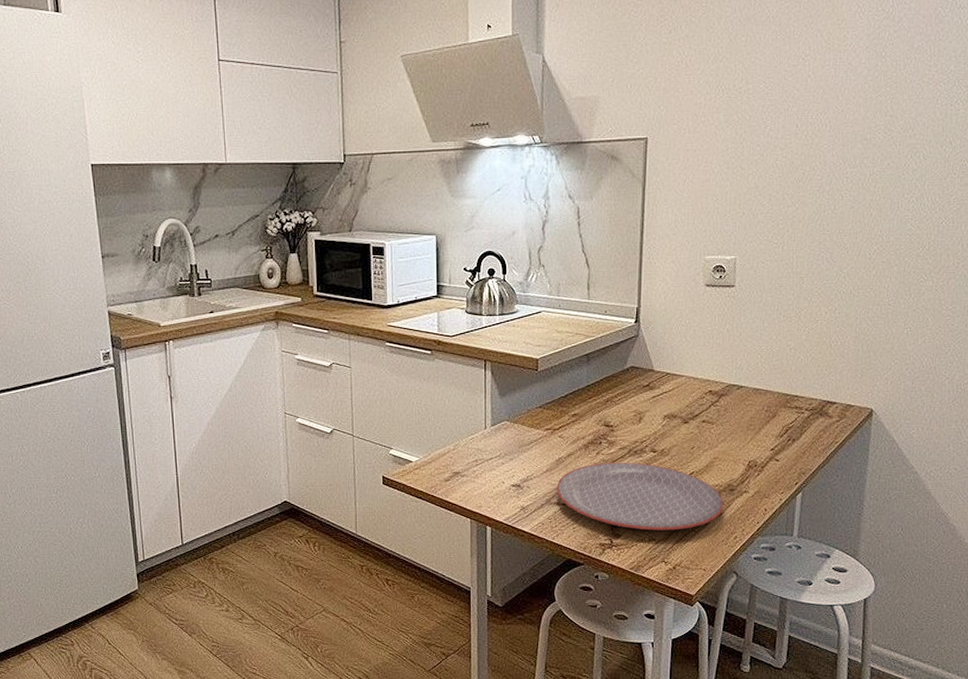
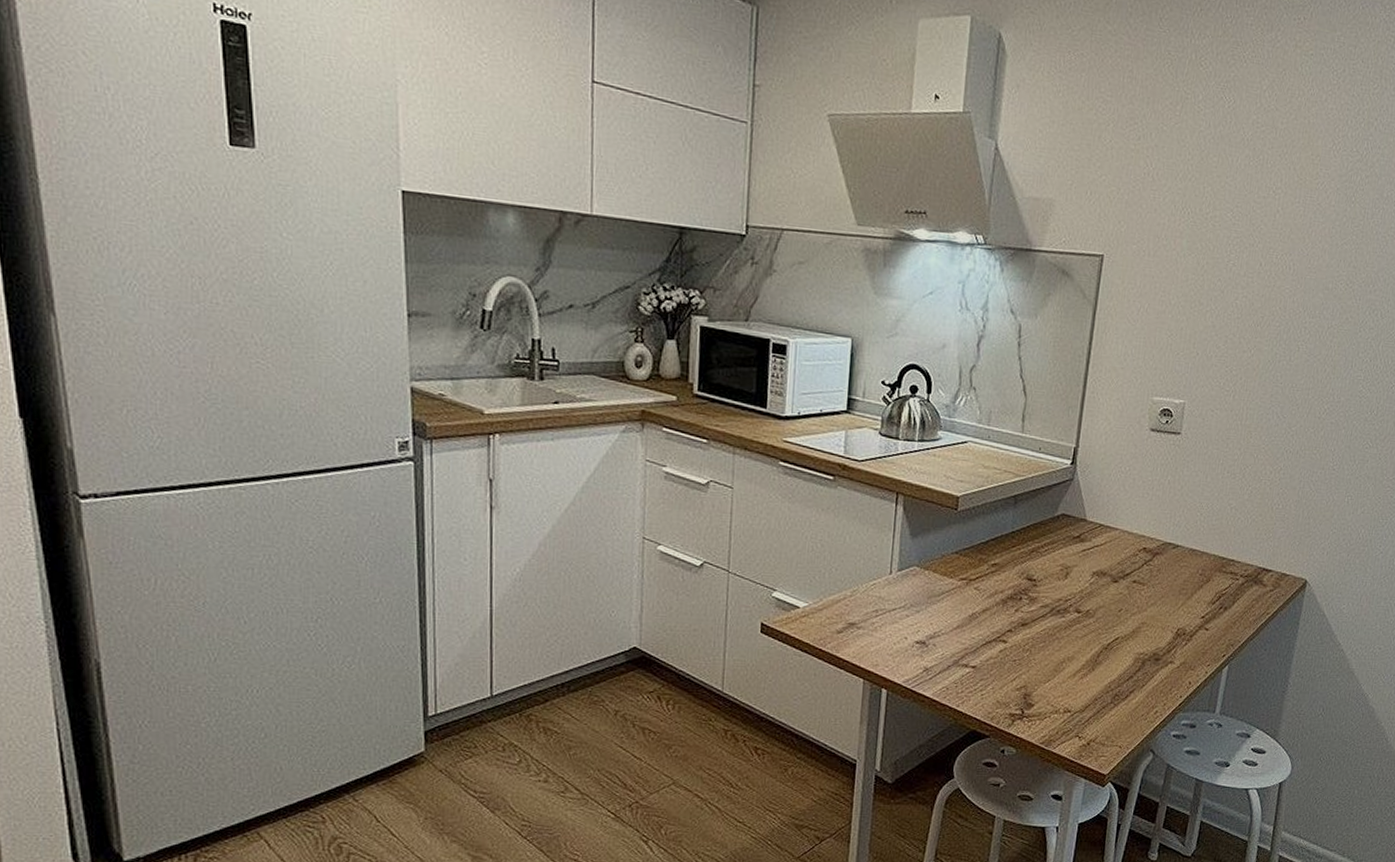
plate: present [556,462,724,531] -> none [966,621,1147,702]

